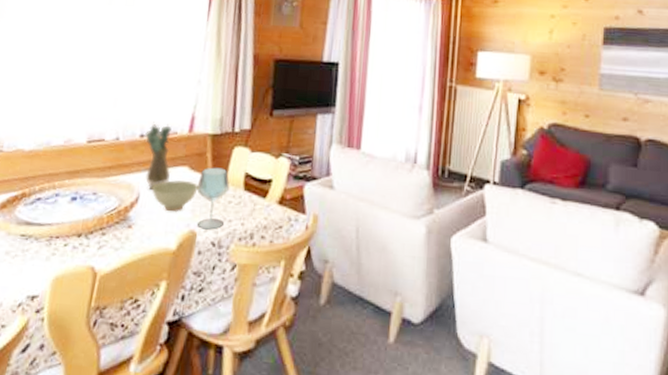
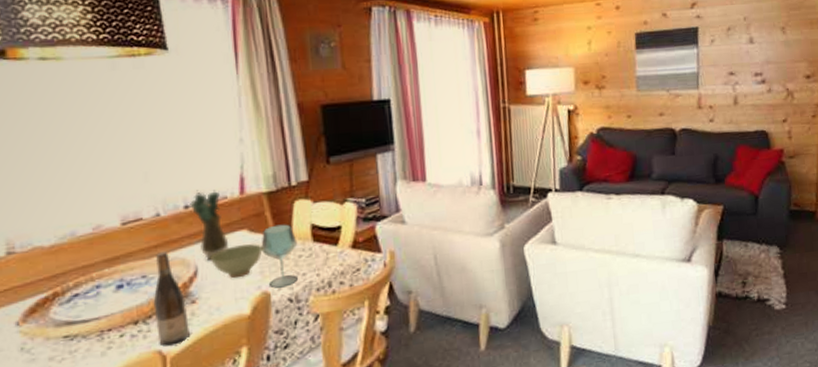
wine bottle: none [94,174,124,265] -> present [153,252,190,347]

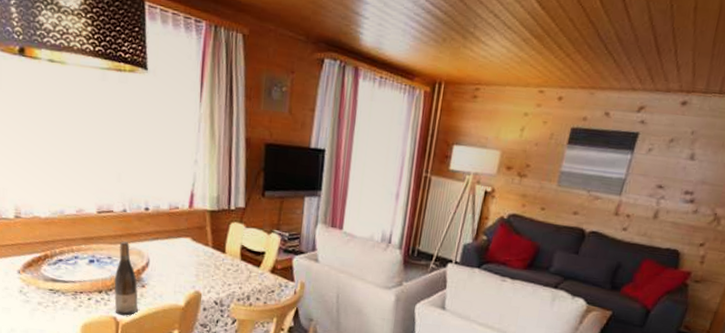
vase: present [188,190,228,260] -> none [148,197,175,256]
bowl: present [210,244,263,278] -> none [160,249,201,276]
wine glass: present [261,224,298,289] -> none [199,239,228,292]

